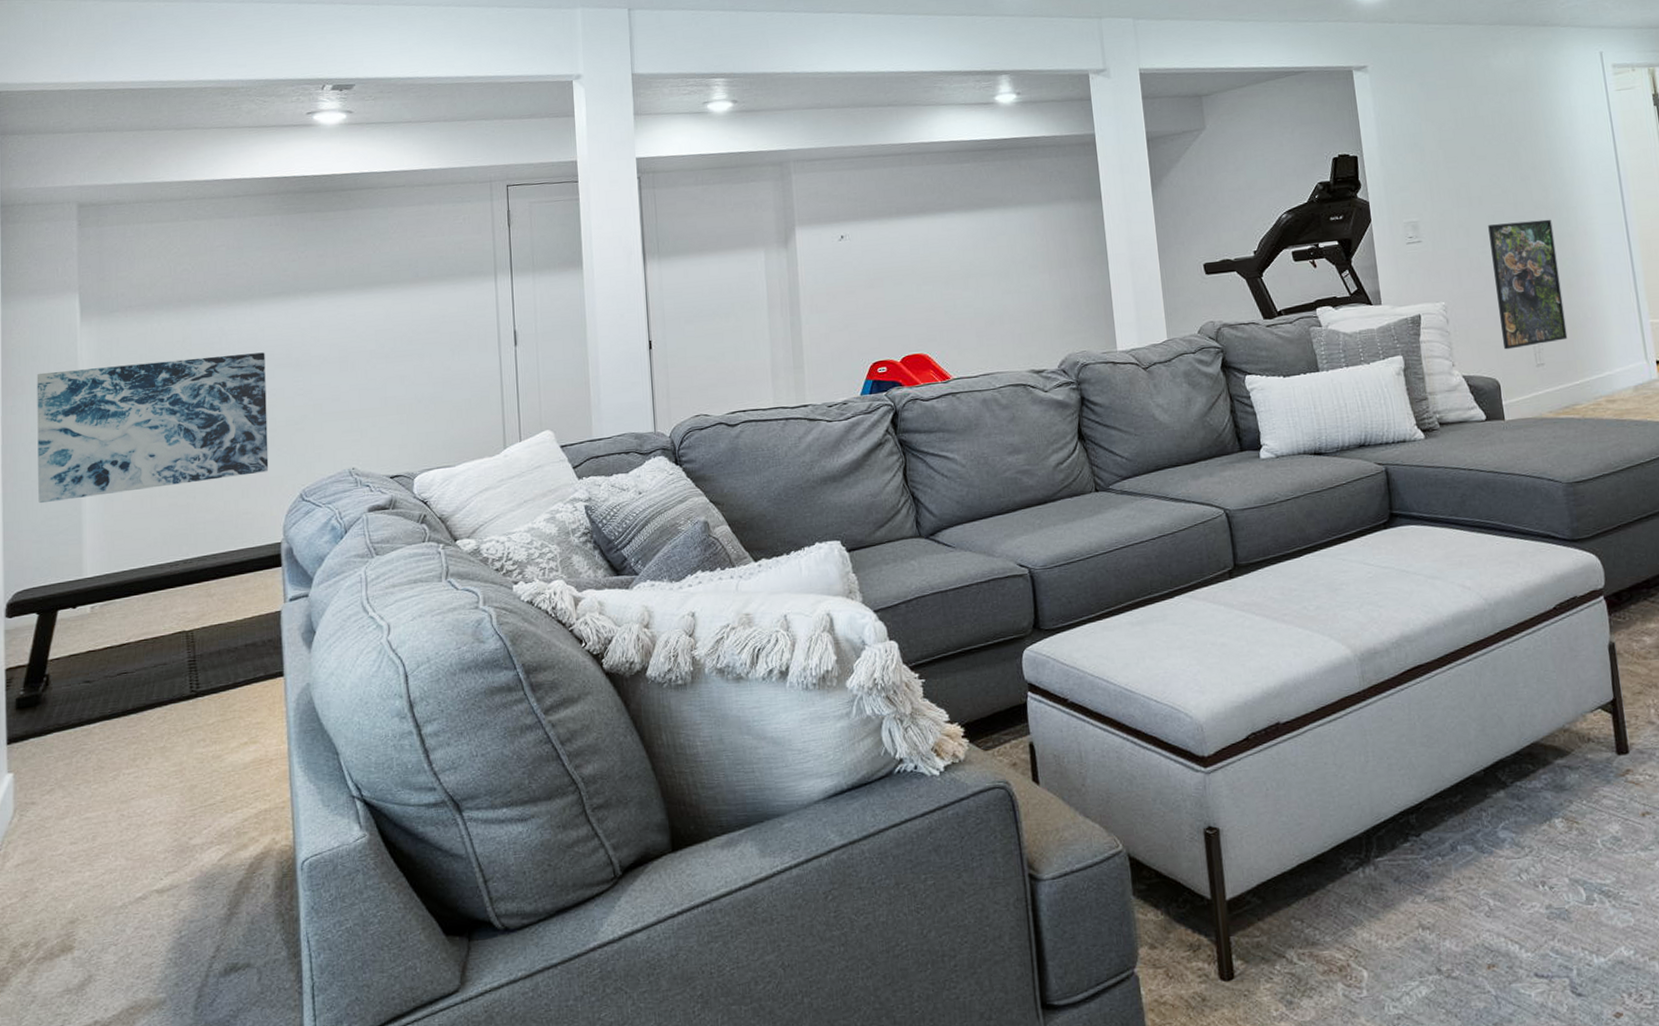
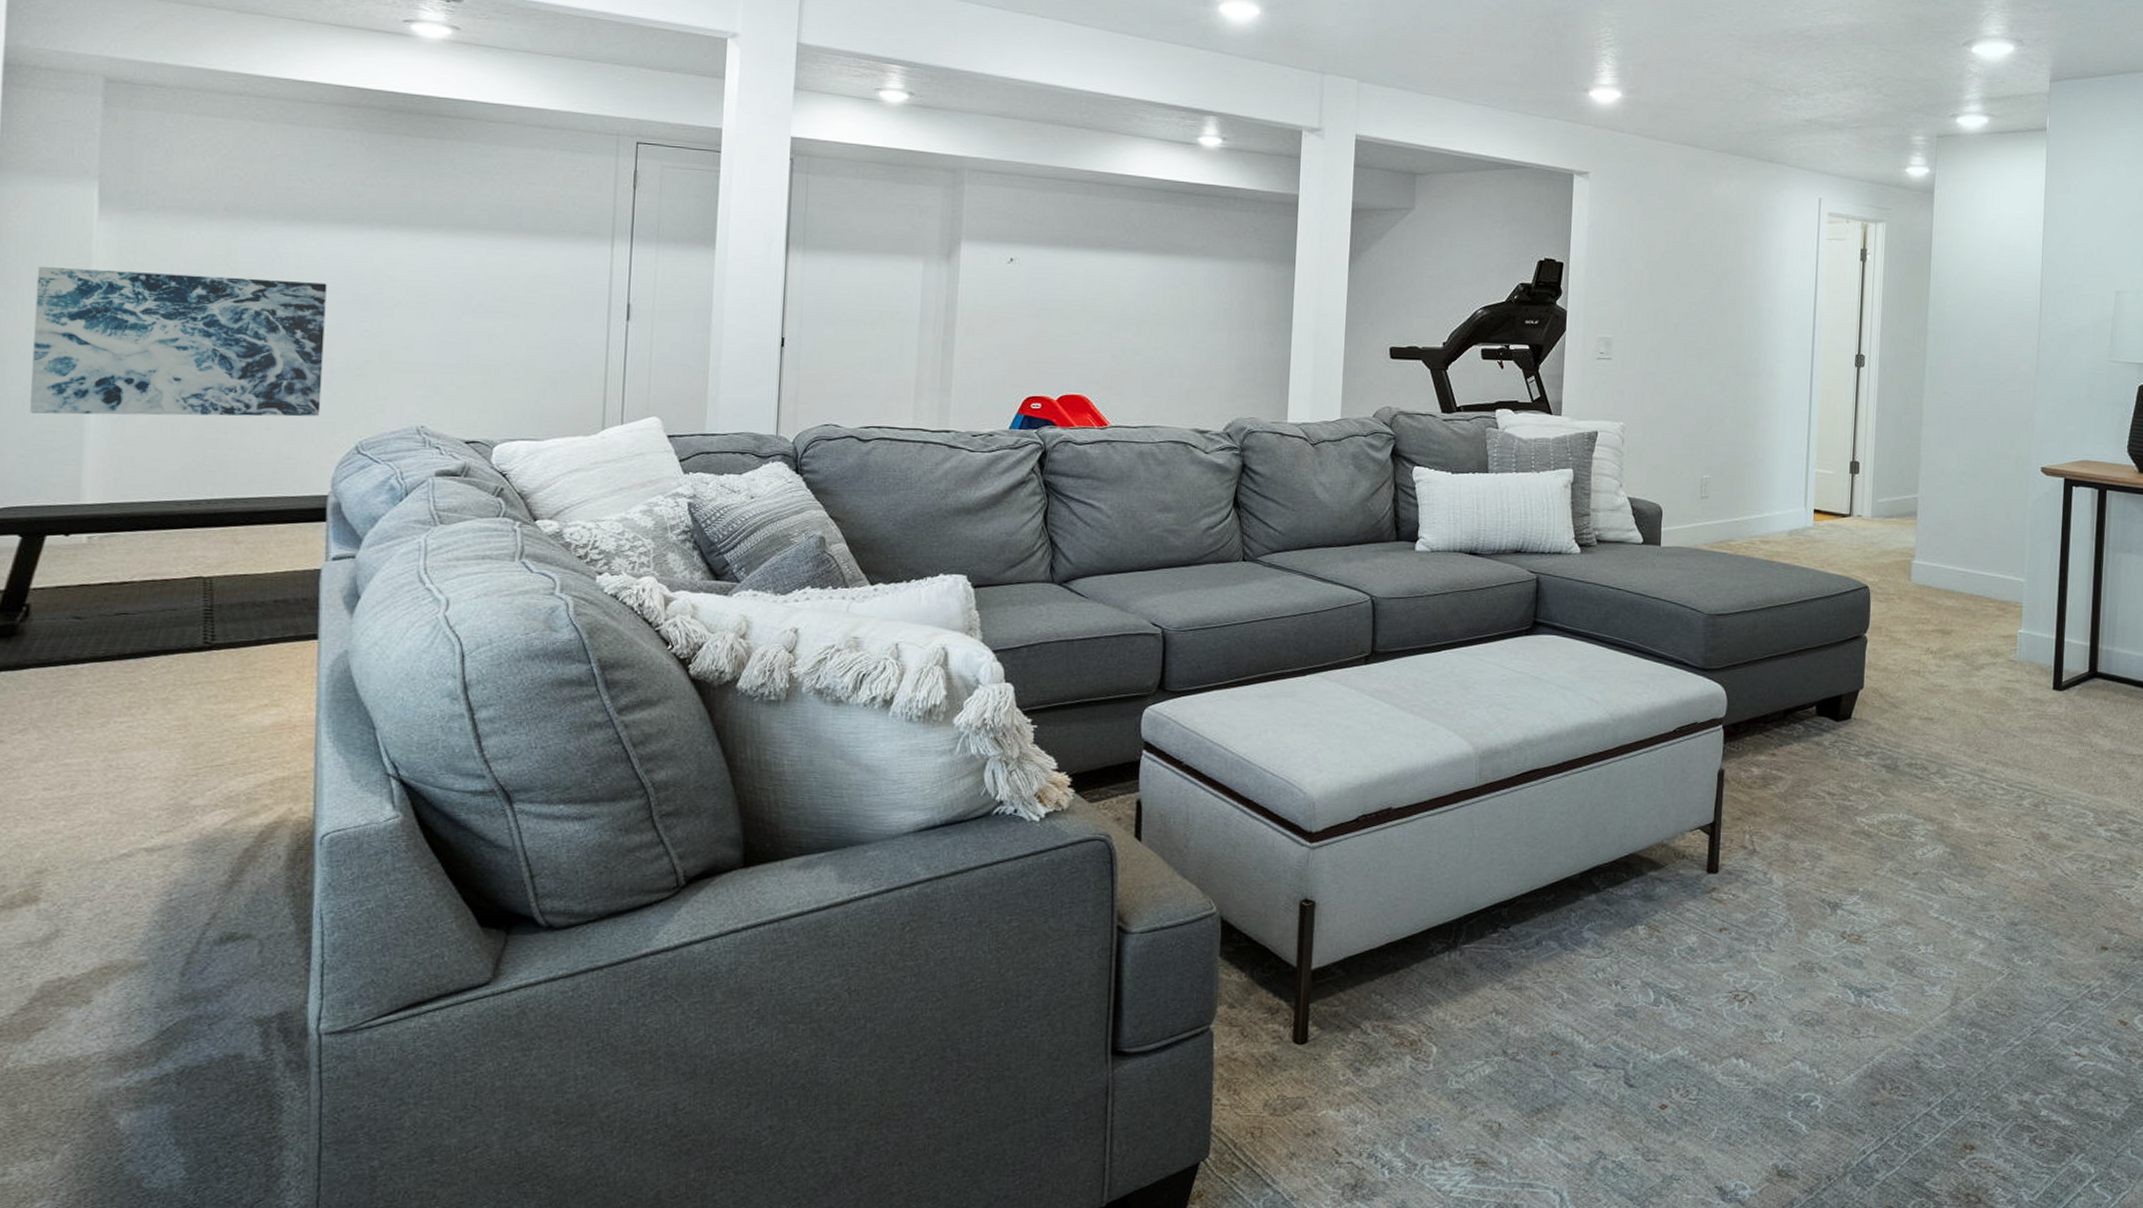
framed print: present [1488,219,1568,350] -> none [1672,353,1741,478]

